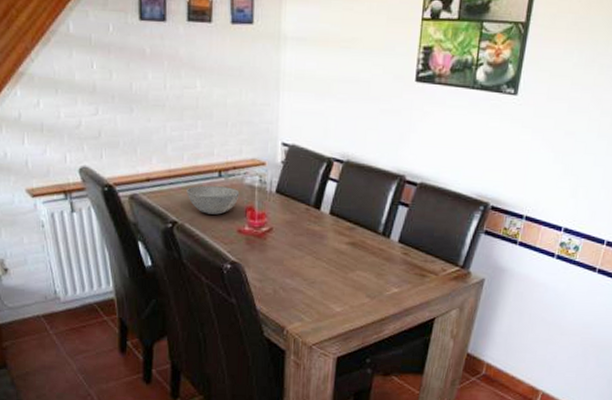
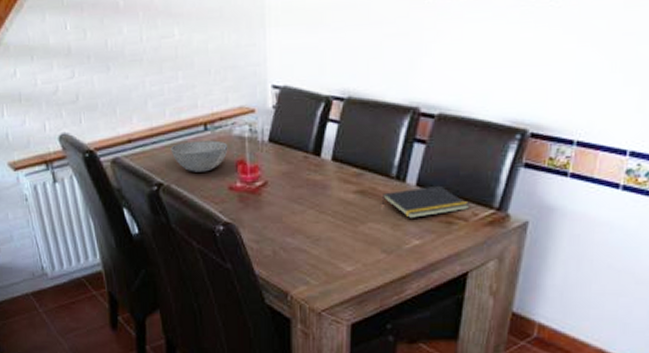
notepad: none [368,243,439,270] -> present [381,185,469,218]

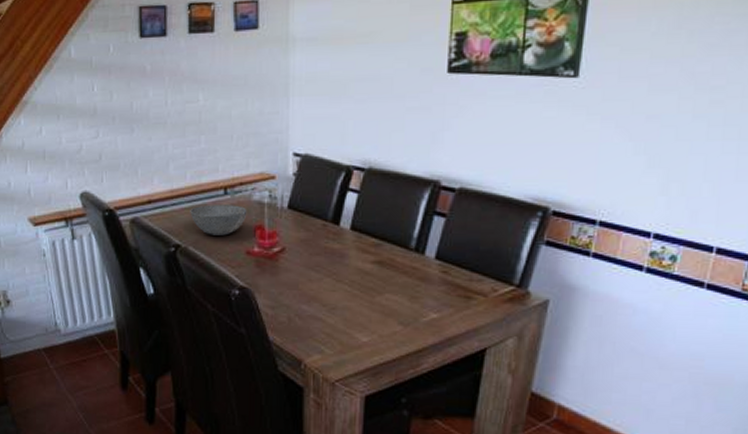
notepad: present [381,185,469,218] -> none [399,259,488,291]

